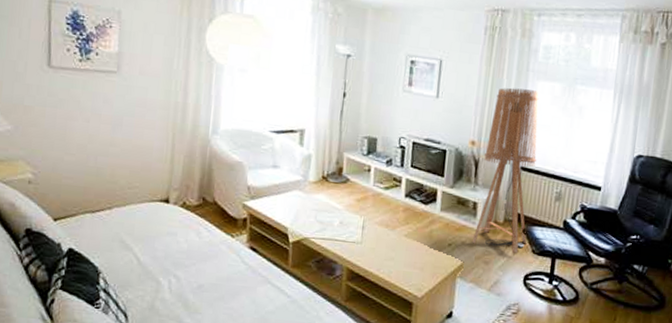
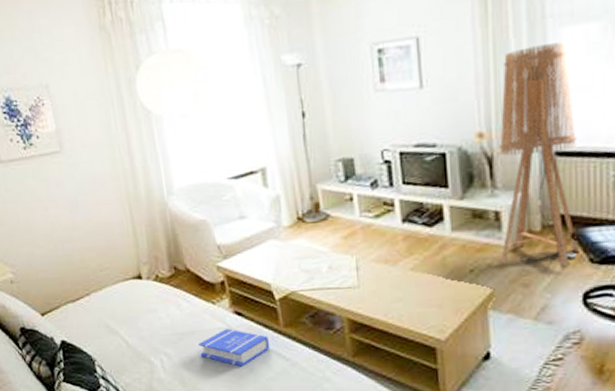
book: none [209,261,276,298] -> present [198,328,270,367]

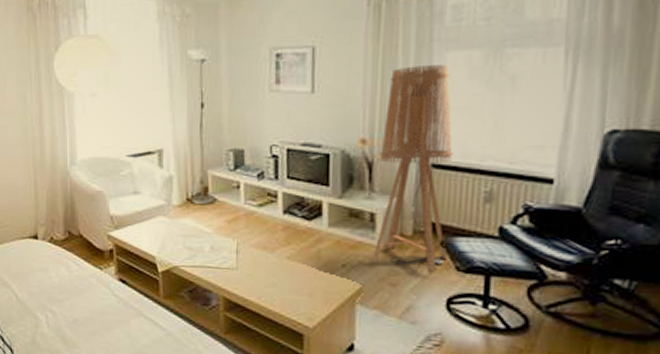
book: present [198,328,270,367] -> none [83,294,149,331]

